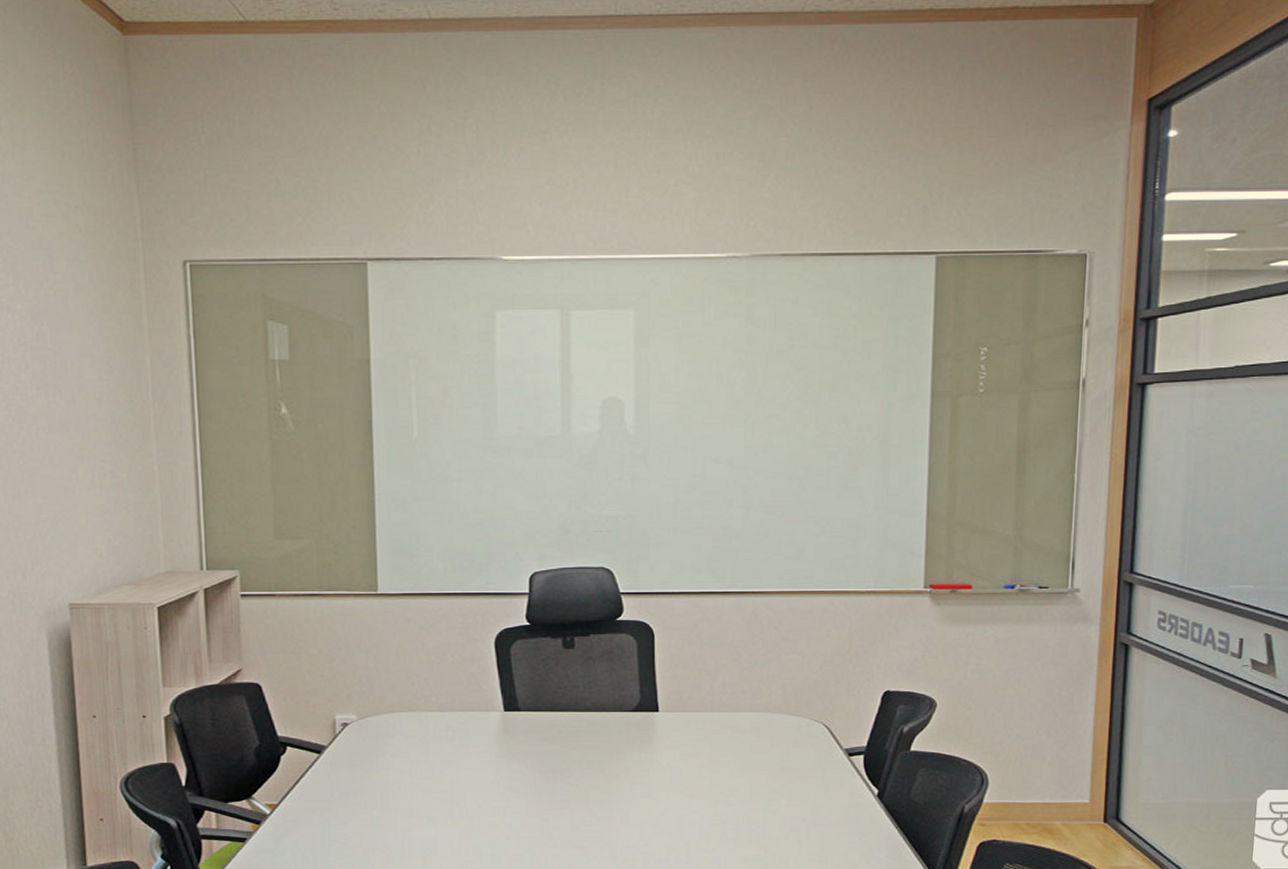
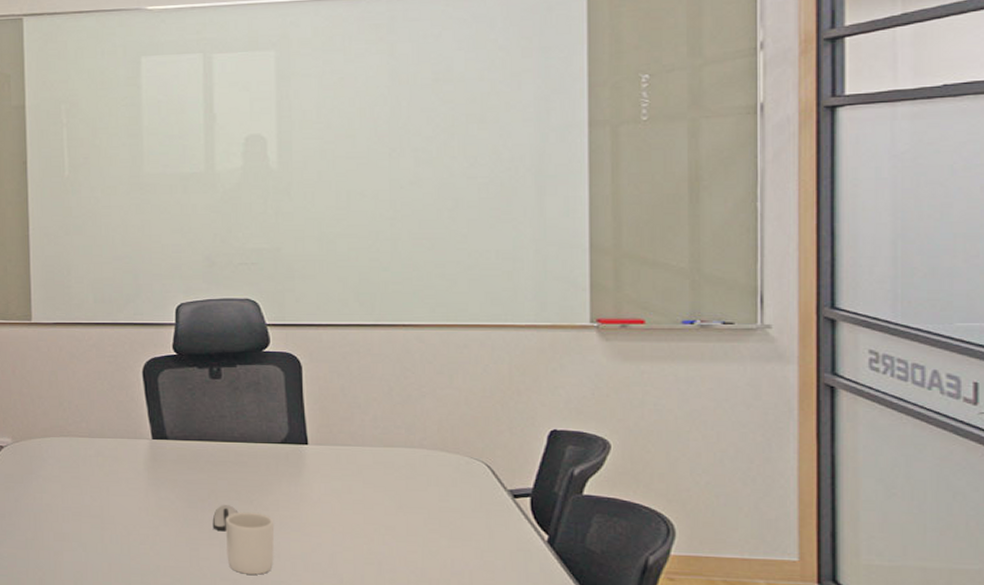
computer mouse: none [563,774,590,801] -> present [212,505,239,532]
mug: none [576,780,625,841] -> present [225,512,275,575]

